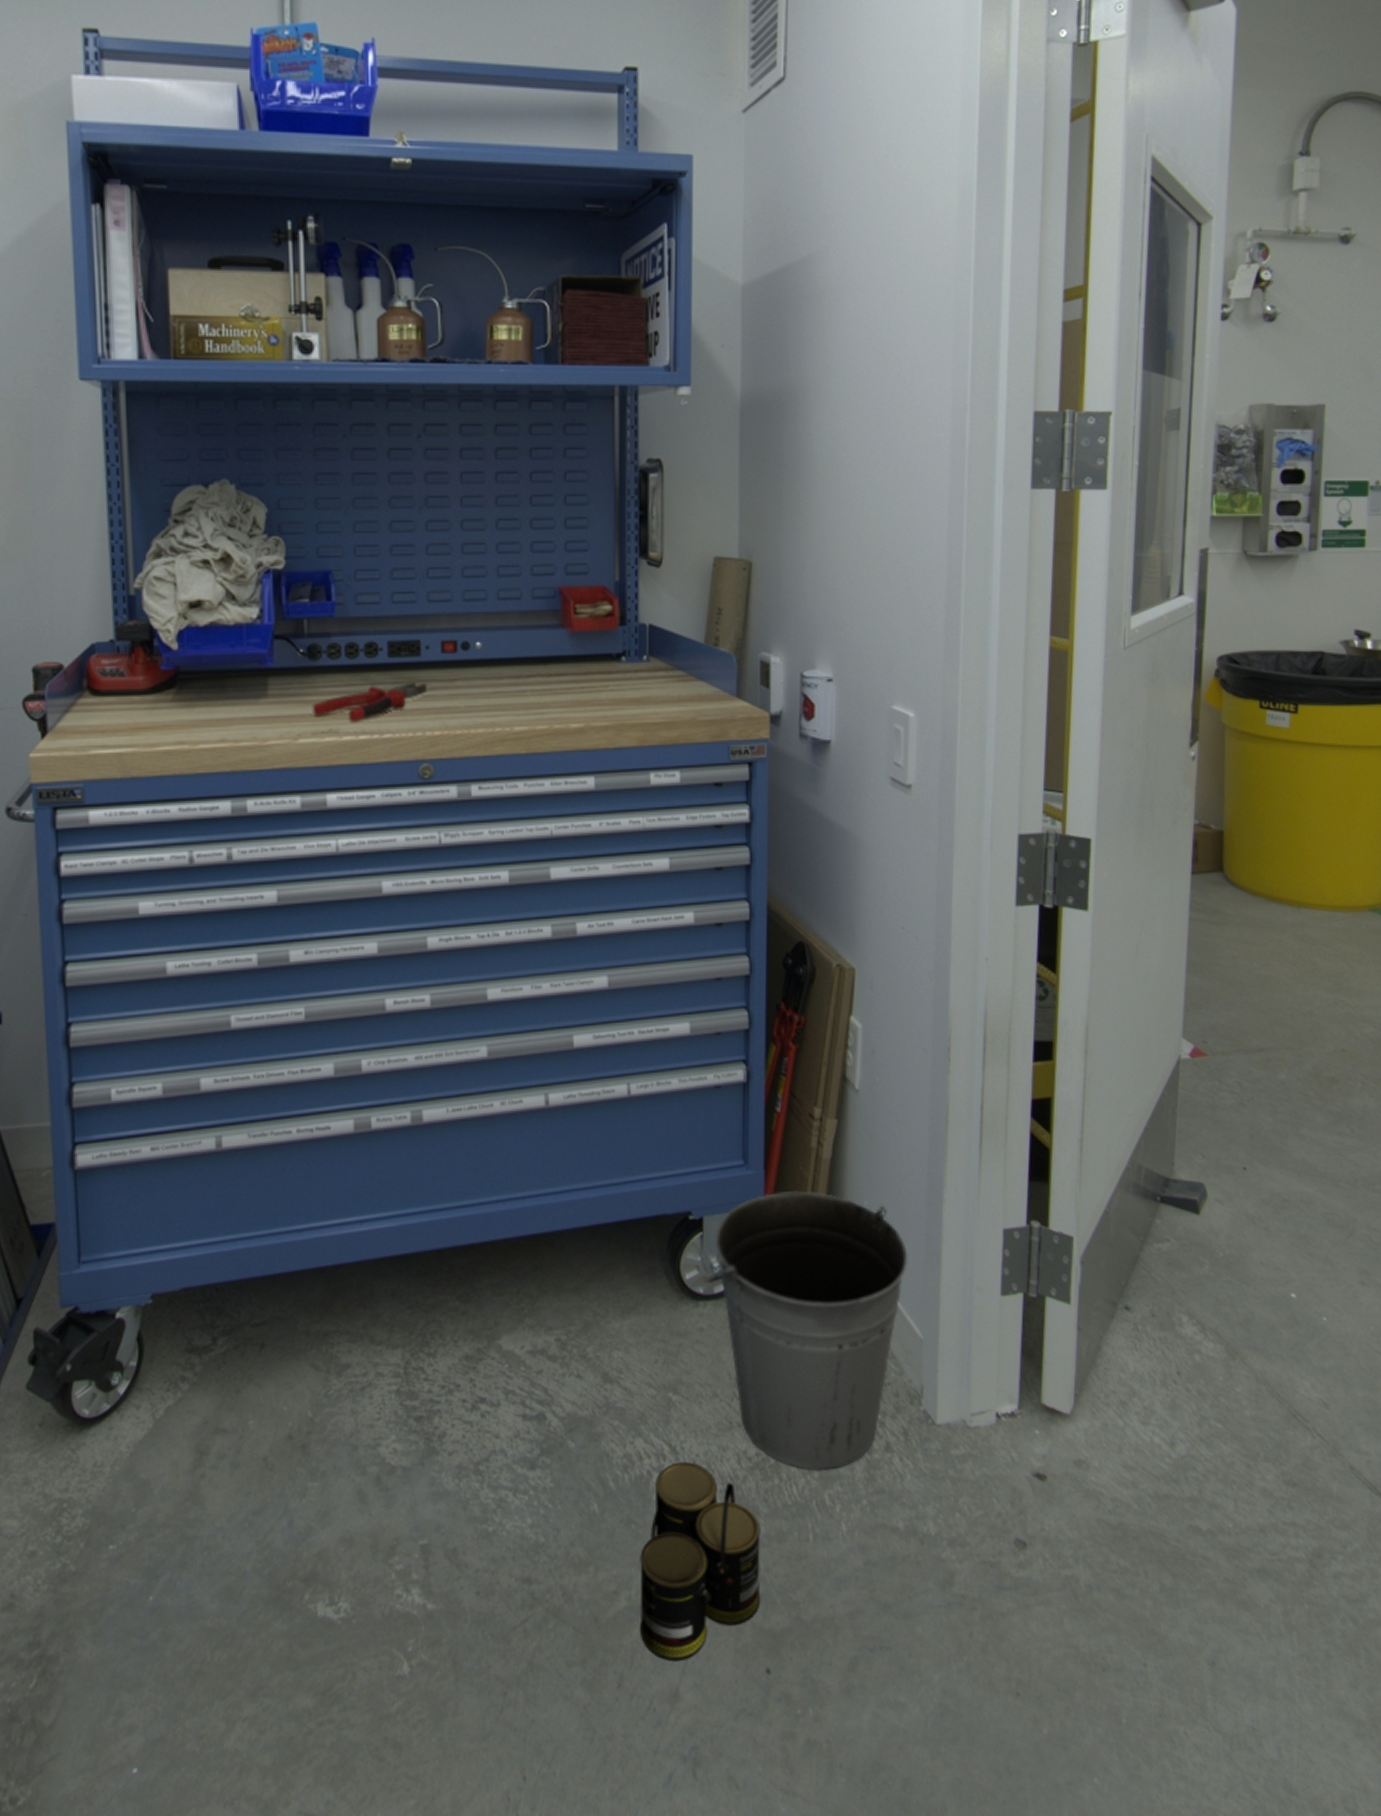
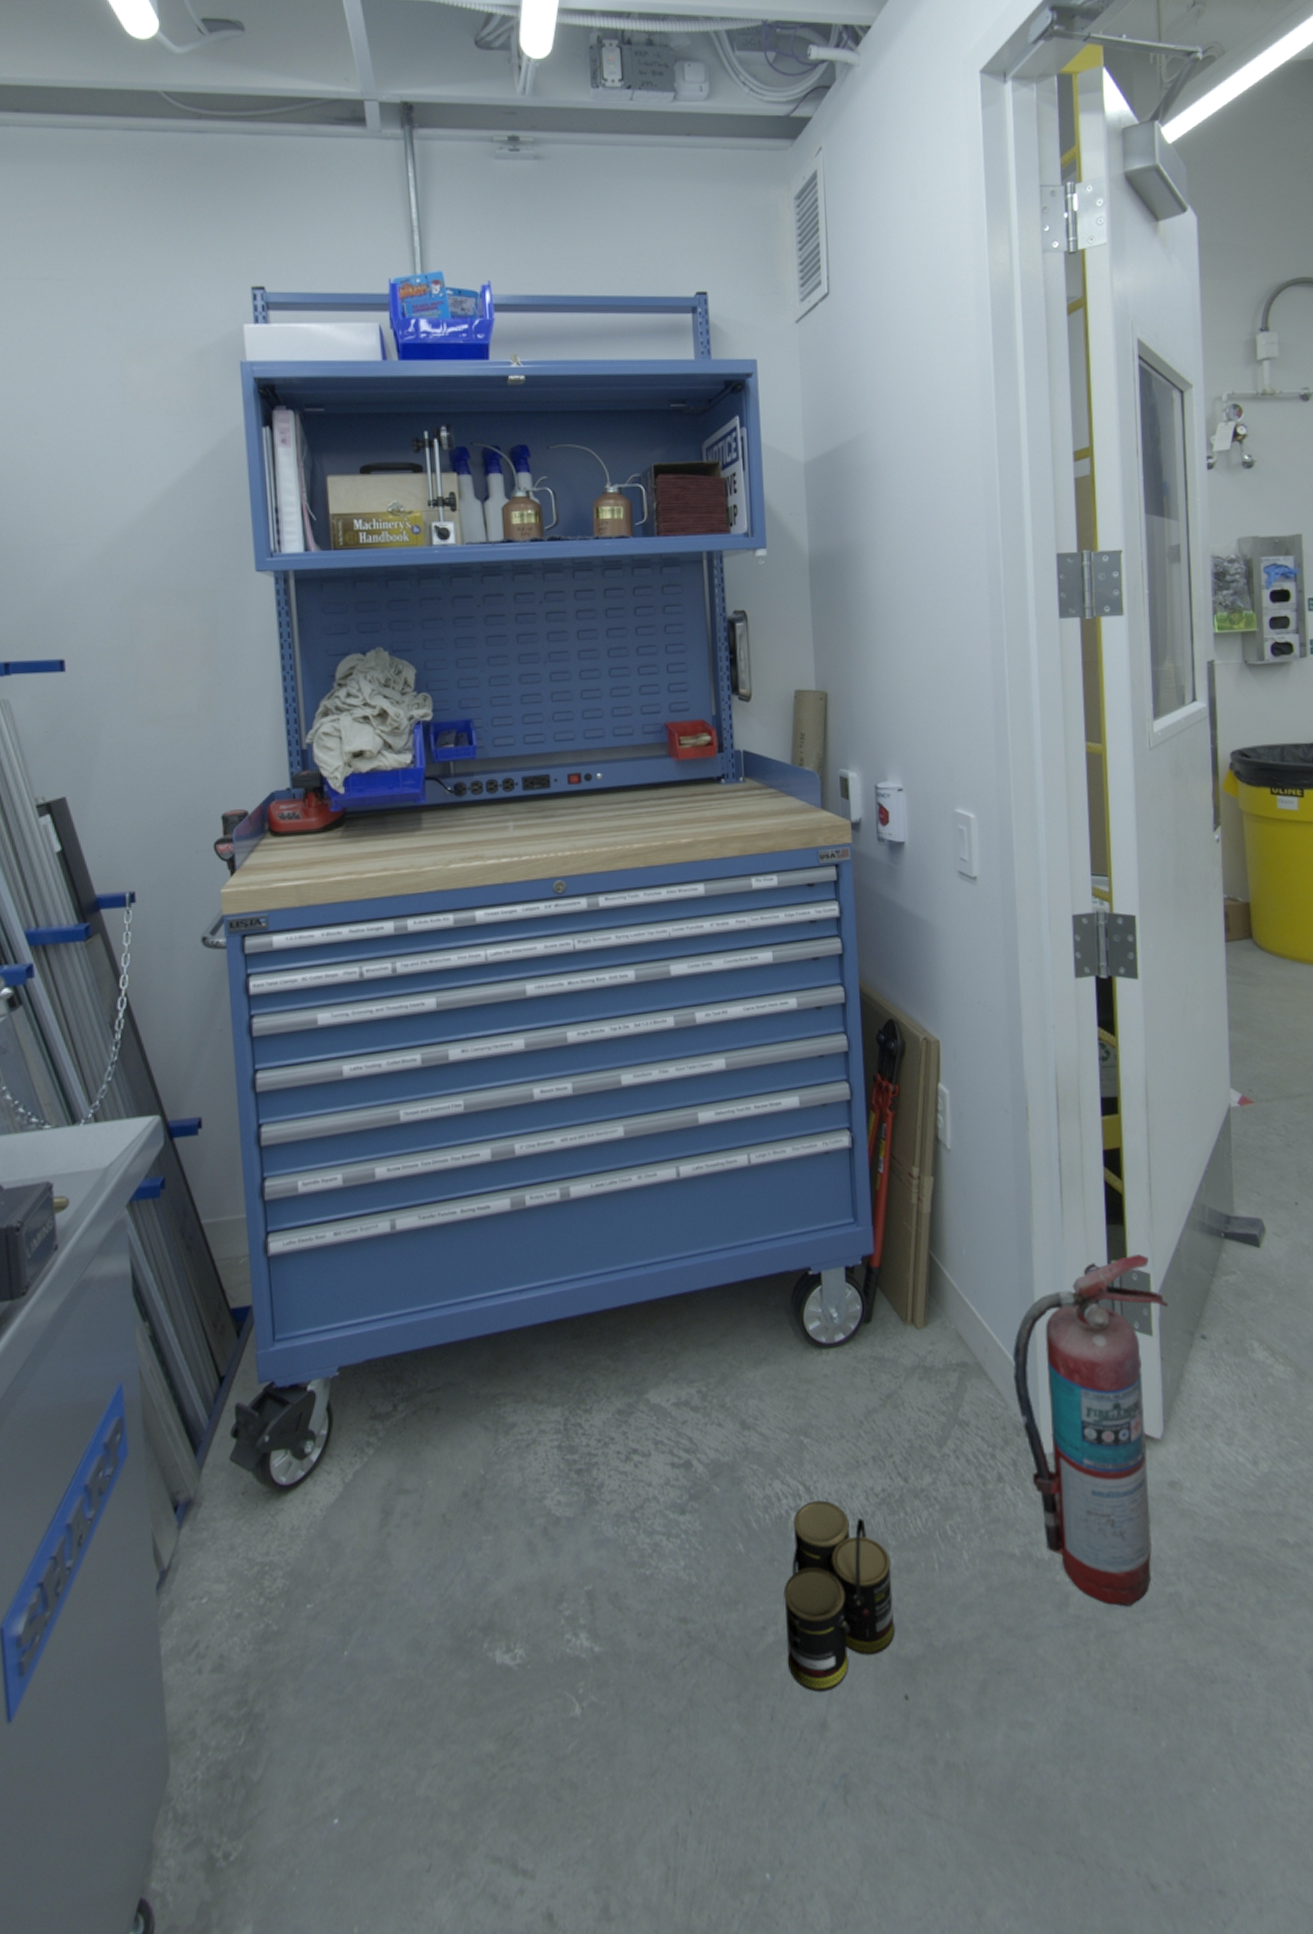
pliers: present [312,683,428,723] -> none [460,811,558,848]
bucket: present [706,1190,908,1470] -> none [827,1242,1006,1503]
fire extinguisher: none [910,1215,1091,1588] -> present [1012,1254,1168,1607]

